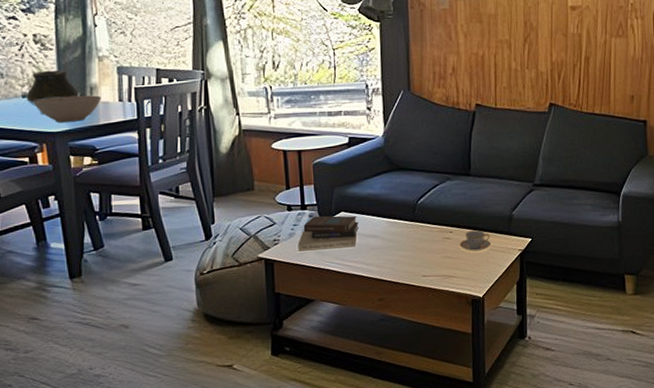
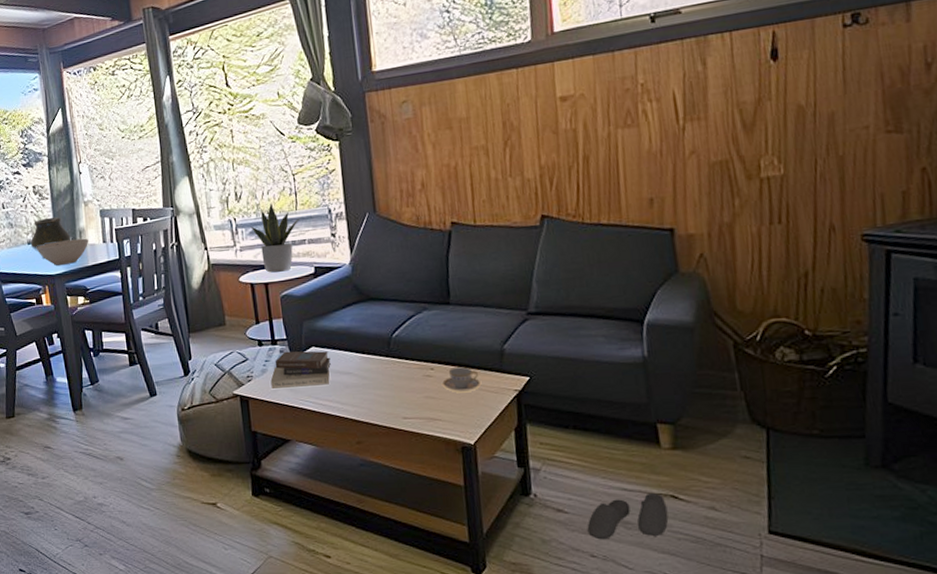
potted plant: none [286,73,338,142] -> present [250,202,300,273]
slippers: none [568,329,628,371] -> present [587,492,669,540]

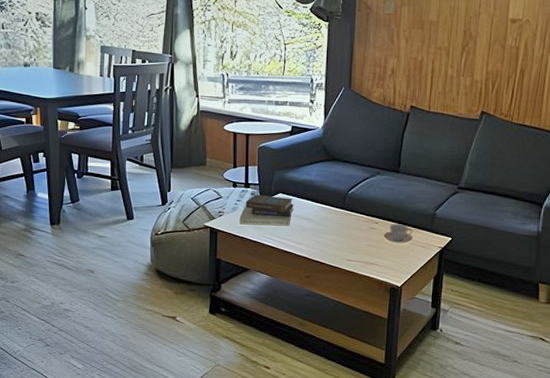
vase: present [30,216,71,259] -> none [27,44,69,82]
bowl: present [36,238,89,266] -> none [32,68,86,91]
potted plant: present [250,202,300,273] -> none [240,65,286,127]
slippers: present [587,492,669,540] -> none [475,334,536,368]

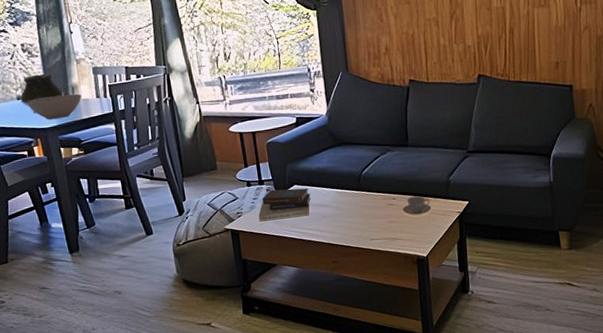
vase: none [27,44,69,82] -> present [20,73,64,113]
bowl: none [32,68,86,91] -> present [26,93,82,120]

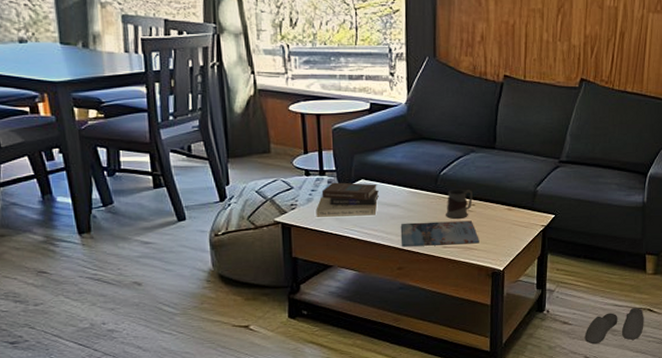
vase: present [20,73,64,113] -> none [23,14,81,62]
bowl: present [26,93,82,120] -> none [31,44,106,71]
magazine: none [331,213,403,242] -> present [400,220,479,247]
mug: none [370,185,393,214] -> present [446,189,474,220]
teacup: present [402,196,432,217] -> none [481,204,514,227]
slippers: none [509,282,566,321] -> present [584,307,644,344]

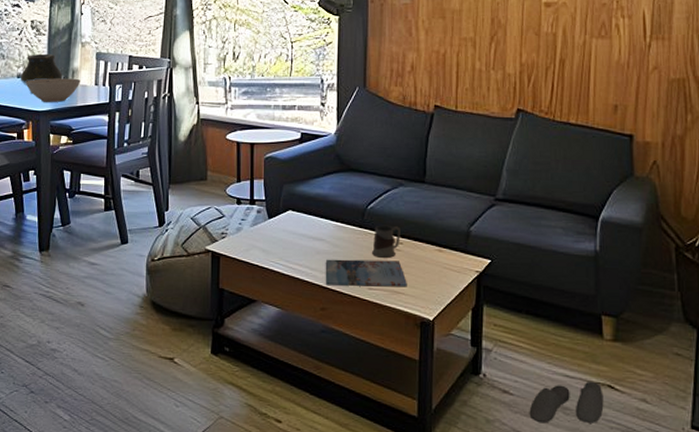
vase: none [23,14,81,62] -> present [20,53,63,94]
bowl: none [31,44,106,71] -> present [25,78,81,102]
books: present [316,182,379,218] -> none [244,212,305,249]

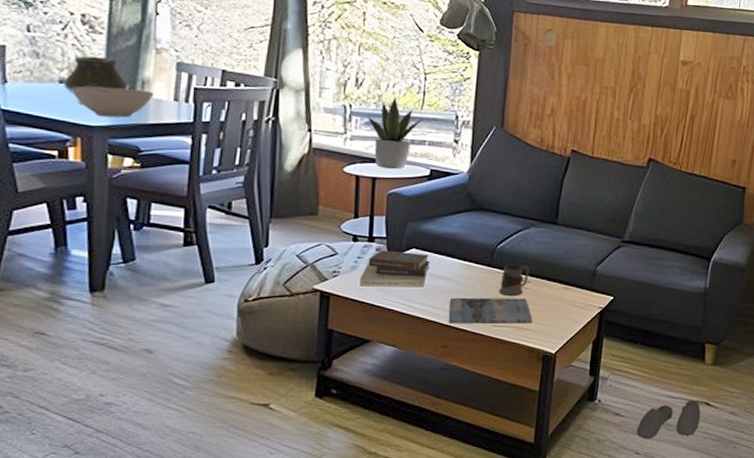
potted plant: none [244,66,293,135] -> present [367,96,425,170]
books: none [244,212,305,249] -> present [359,250,430,288]

